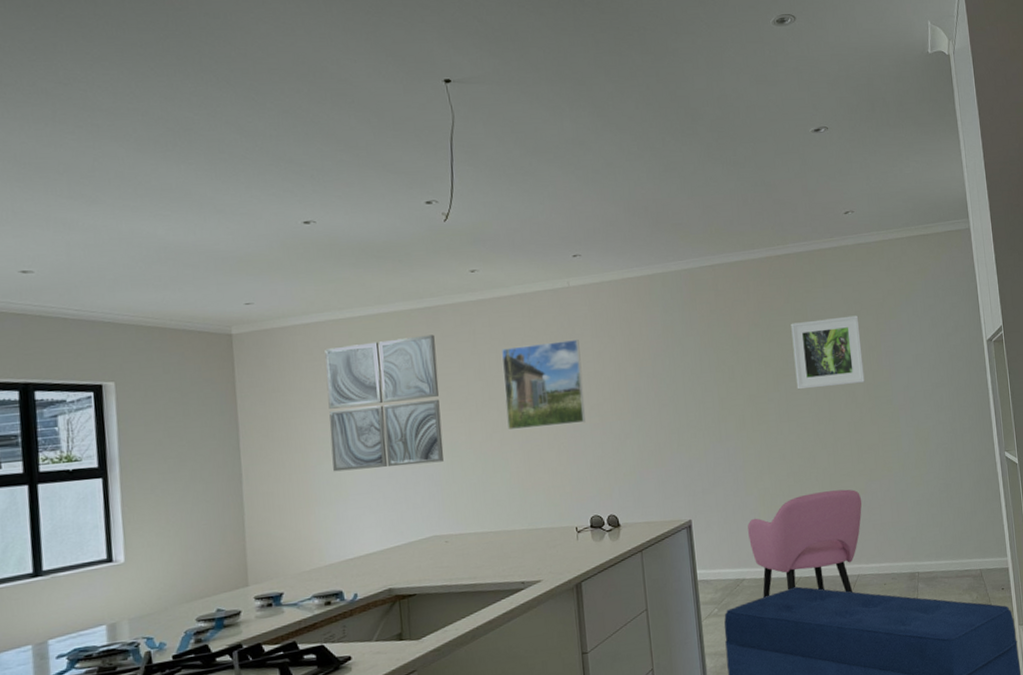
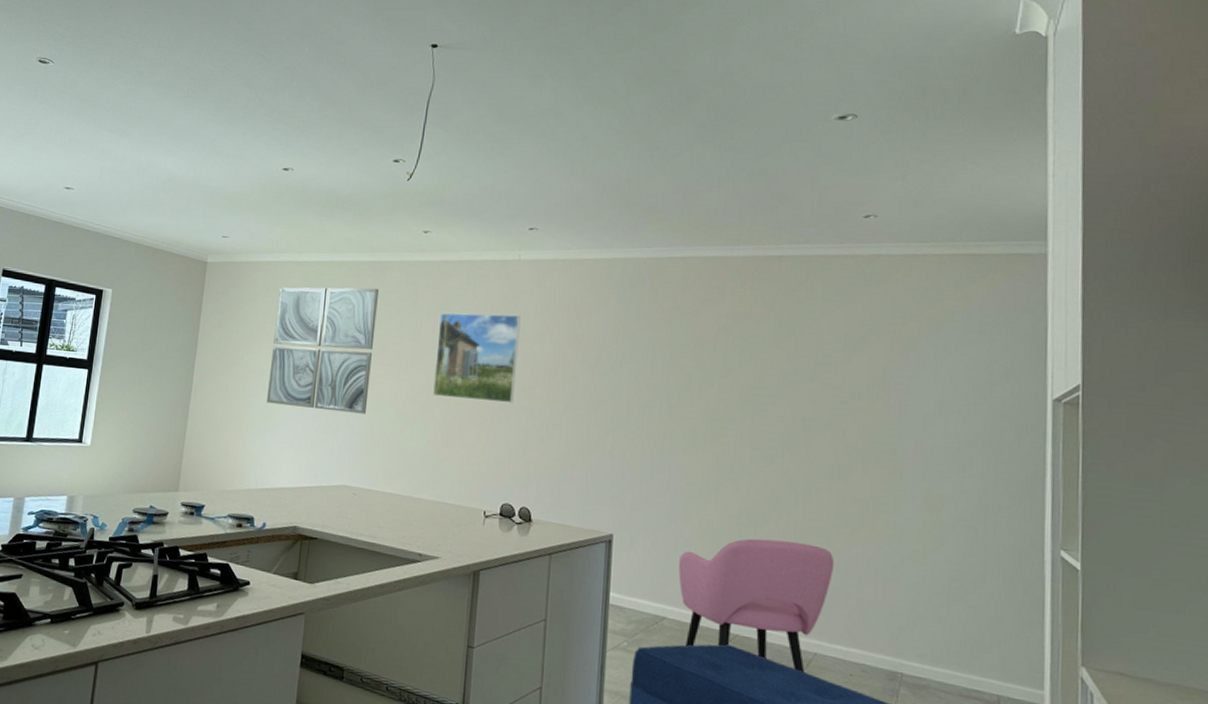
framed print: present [791,315,865,390] -> none [768,336,865,421]

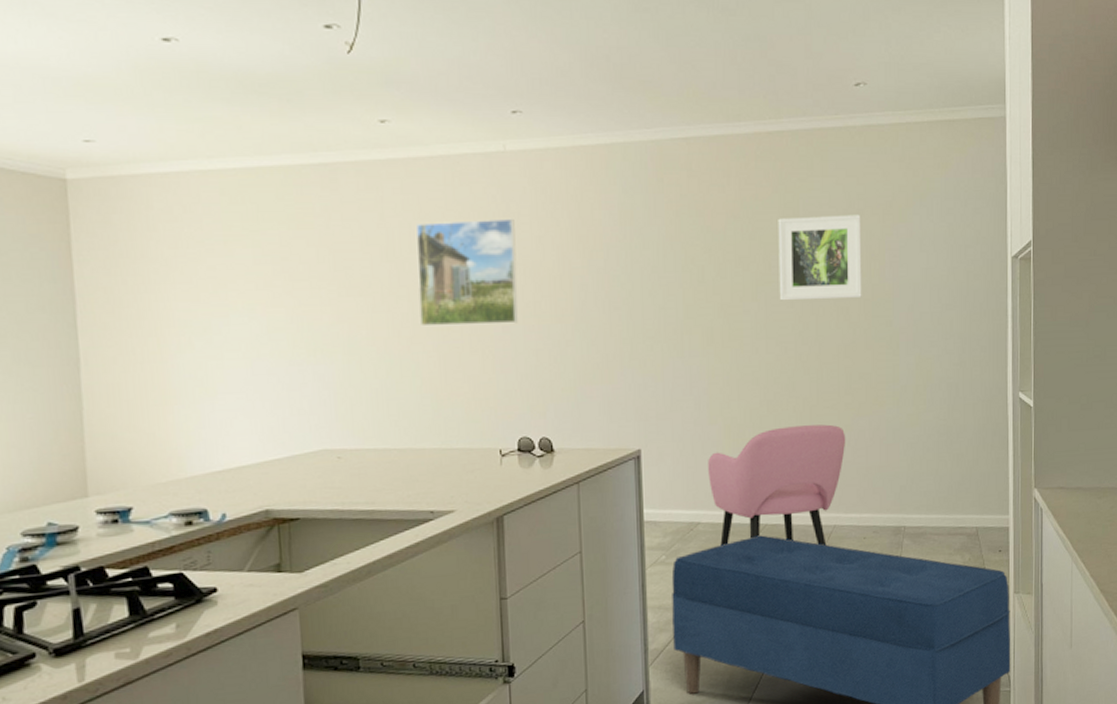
wall art: present [267,287,379,414] -> none [188,199,339,363]
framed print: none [768,336,865,421] -> present [778,214,862,301]

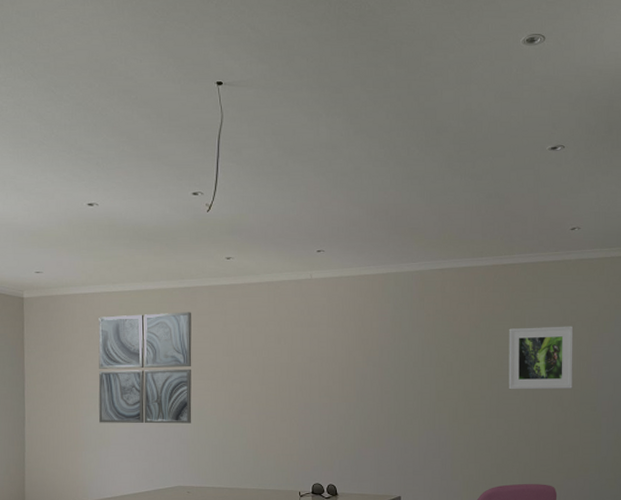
wall art: none [188,199,339,363] -> present [98,312,192,424]
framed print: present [416,218,518,327] -> none [247,326,316,402]

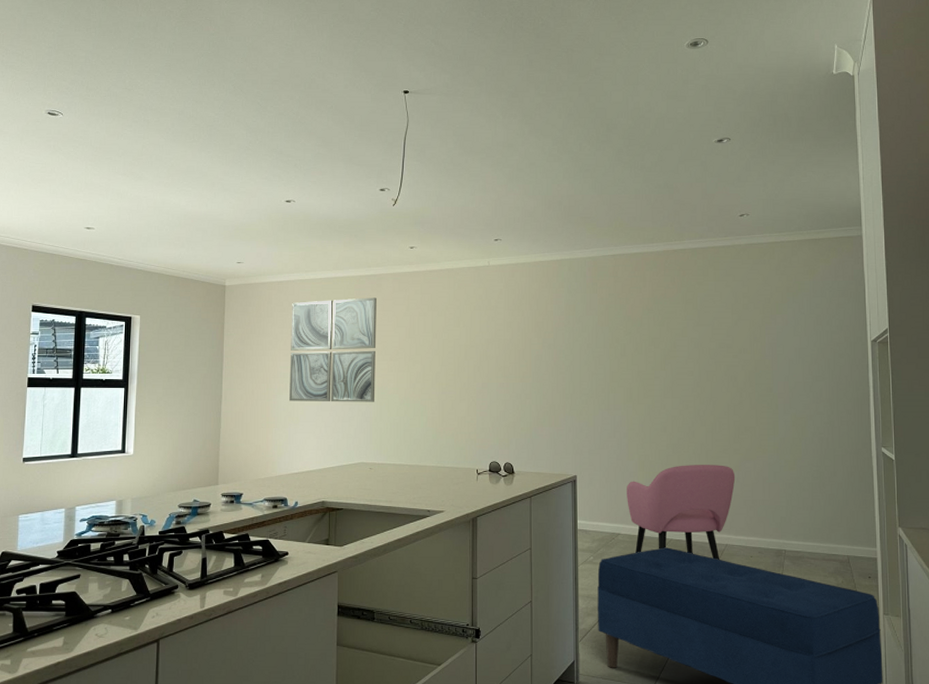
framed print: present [508,326,574,390] -> none [681,308,747,371]

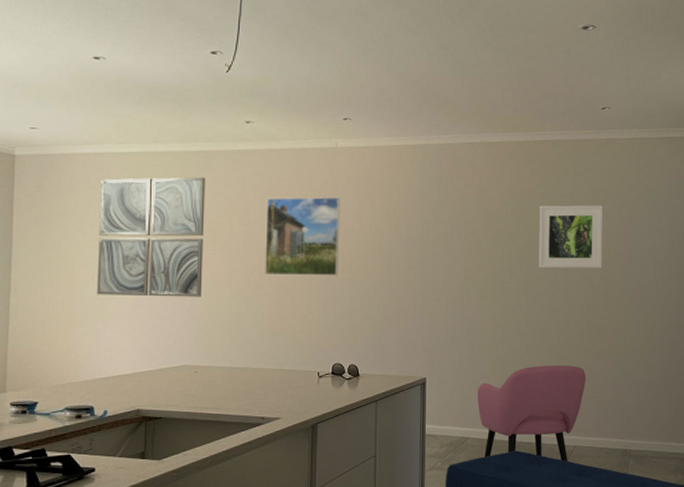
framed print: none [428,310,494,382] -> present [265,197,340,276]
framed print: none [681,308,747,371] -> present [538,205,604,269]

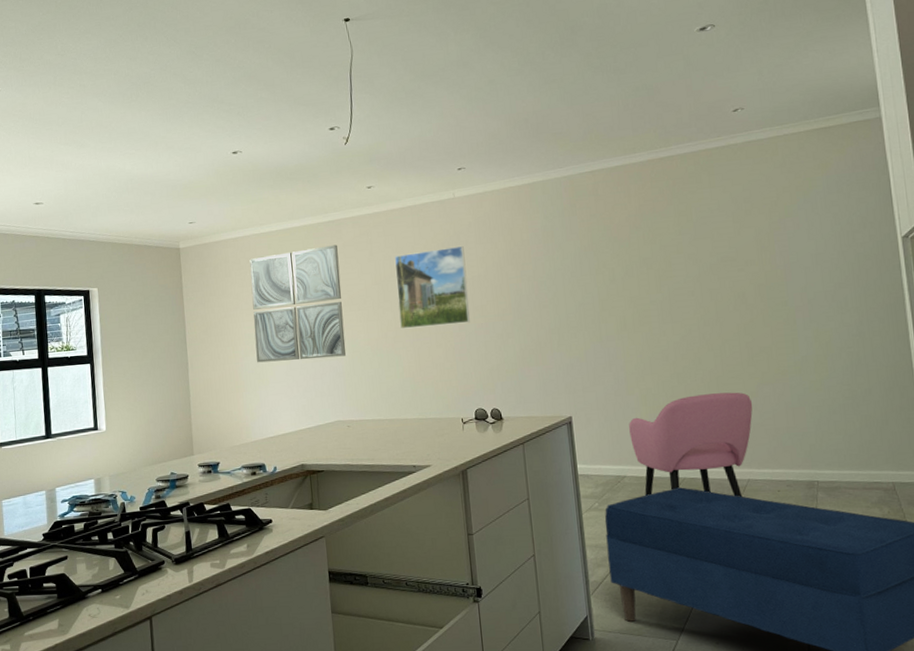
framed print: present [538,205,604,269] -> none [674,215,756,291]

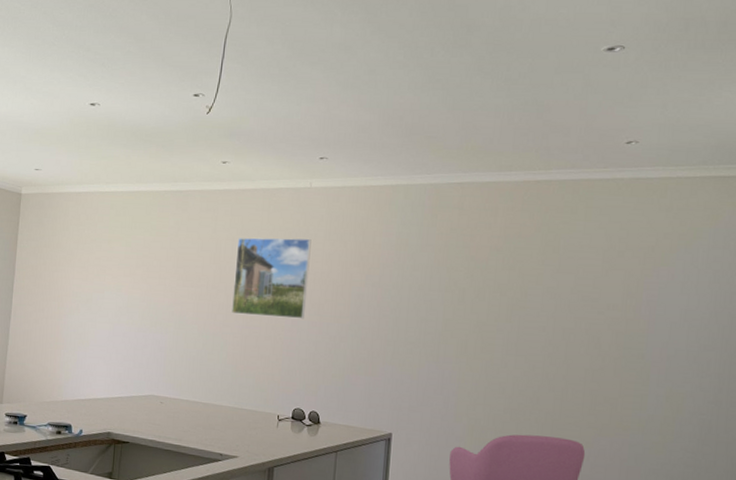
wall art: present [249,244,346,363] -> none [80,215,181,331]

